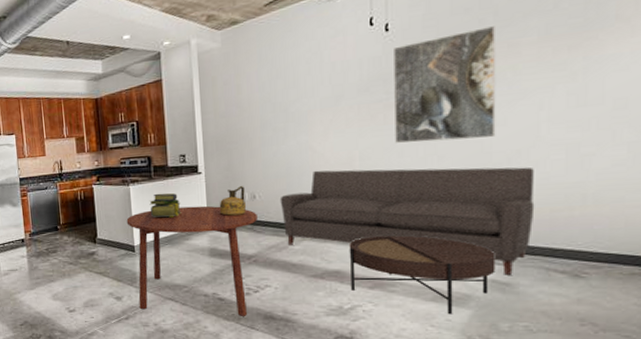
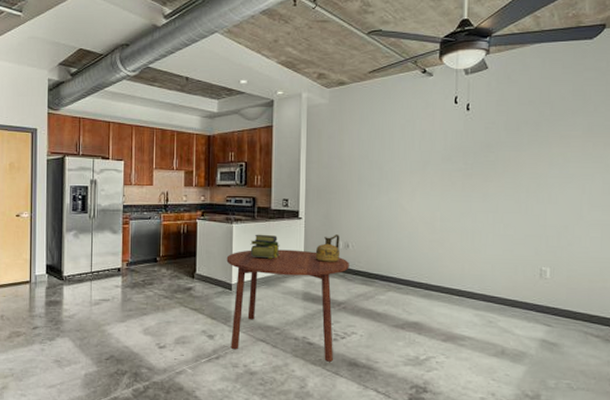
sofa: present [280,167,535,275] -> none [370,226,577,336]
coffee table: present [349,235,496,315] -> none [427,292,546,370]
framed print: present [394,26,496,143] -> none [470,118,551,213]

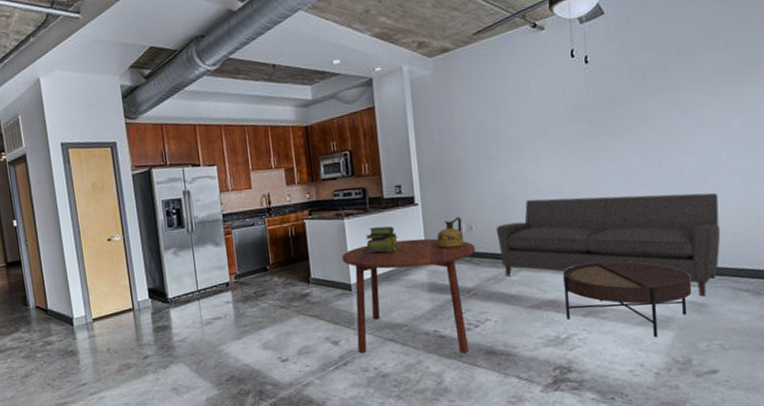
sofa: none [370,226,577,336] -> present [495,192,721,296]
coffee table: none [427,292,546,370] -> present [562,261,692,338]

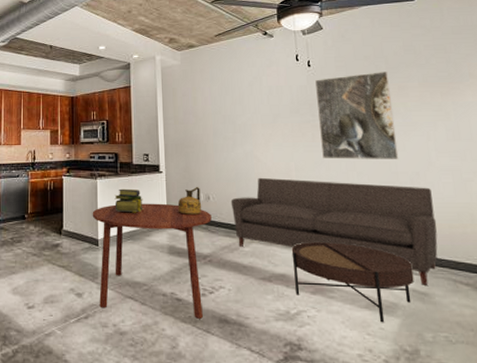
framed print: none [593,61,685,171] -> present [315,72,399,160]

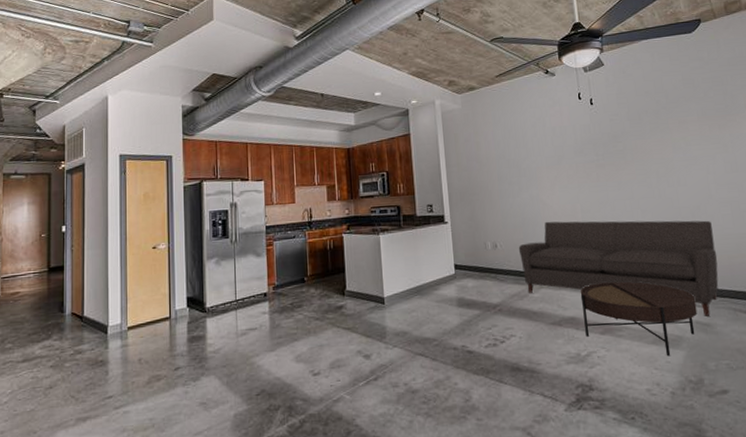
dining table: present [92,203,212,319] -> none [376,255,500,369]
stack of books: present [114,188,144,213] -> none [399,242,430,267]
ceramic jug: present [177,187,202,215] -> none [465,235,490,265]
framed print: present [315,72,399,160] -> none [598,106,681,198]

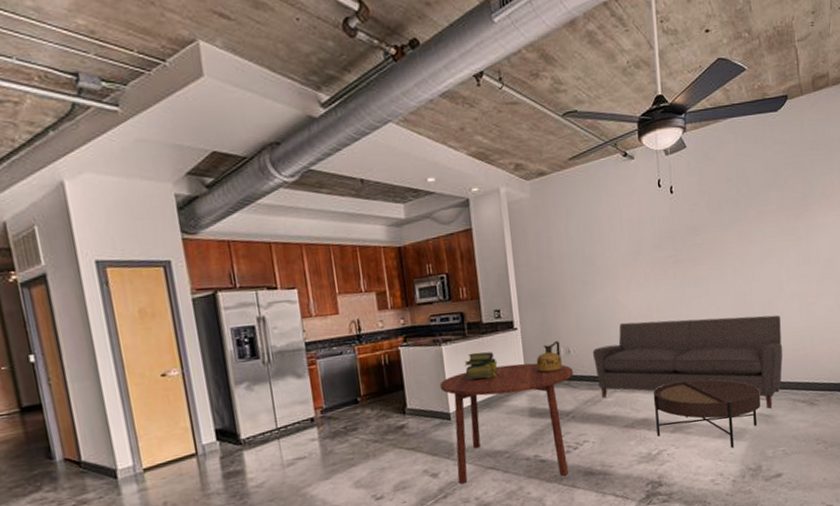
dining table: none [376,255,500,369] -> present [439,363,573,485]
stack of books: none [399,242,430,267] -> present [464,351,499,380]
ceramic jug: none [465,235,490,265] -> present [536,341,563,372]

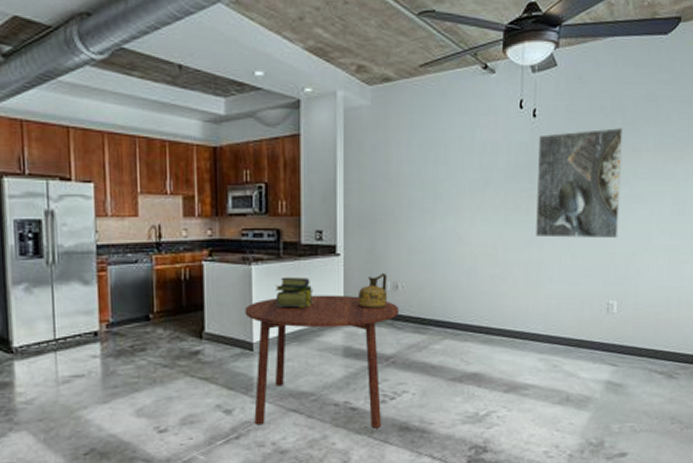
sofa: present [592,315,783,408] -> none [423,260,645,376]
coffee table: present [653,379,761,448] -> none [488,335,612,418]
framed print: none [678,195,754,296] -> present [536,128,622,239]

